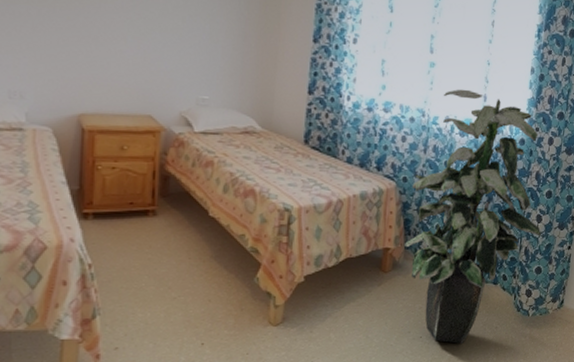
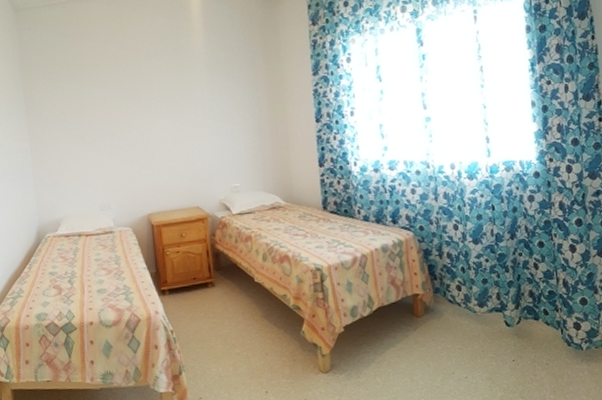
indoor plant: present [404,89,541,344] -> none [429,135,579,382]

